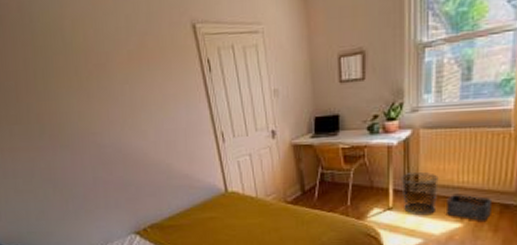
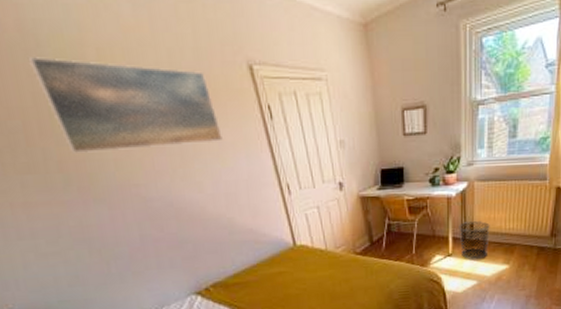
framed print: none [23,29,166,108] -> present [27,55,223,154]
storage bin: present [447,193,491,221] -> none [496,239,531,262]

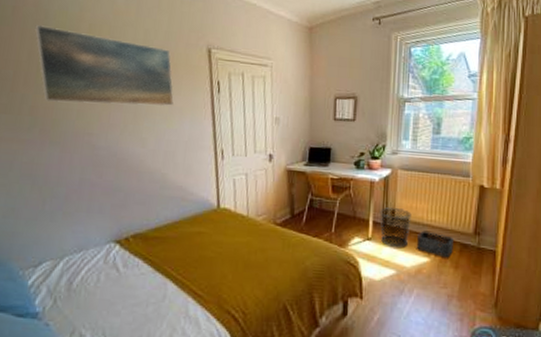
storage bin: none [496,239,531,262] -> present [417,230,453,258]

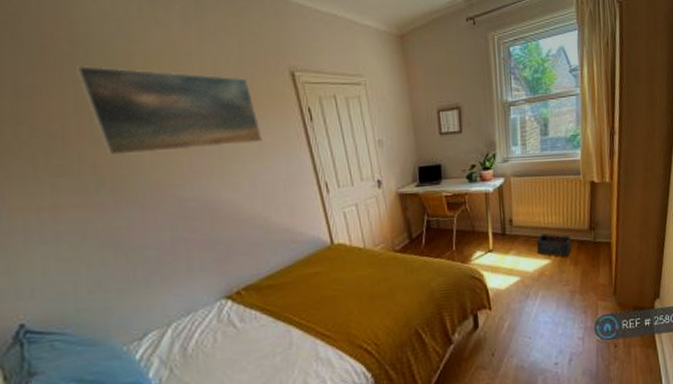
waste bin: present [380,207,412,247] -> none [498,216,530,255]

